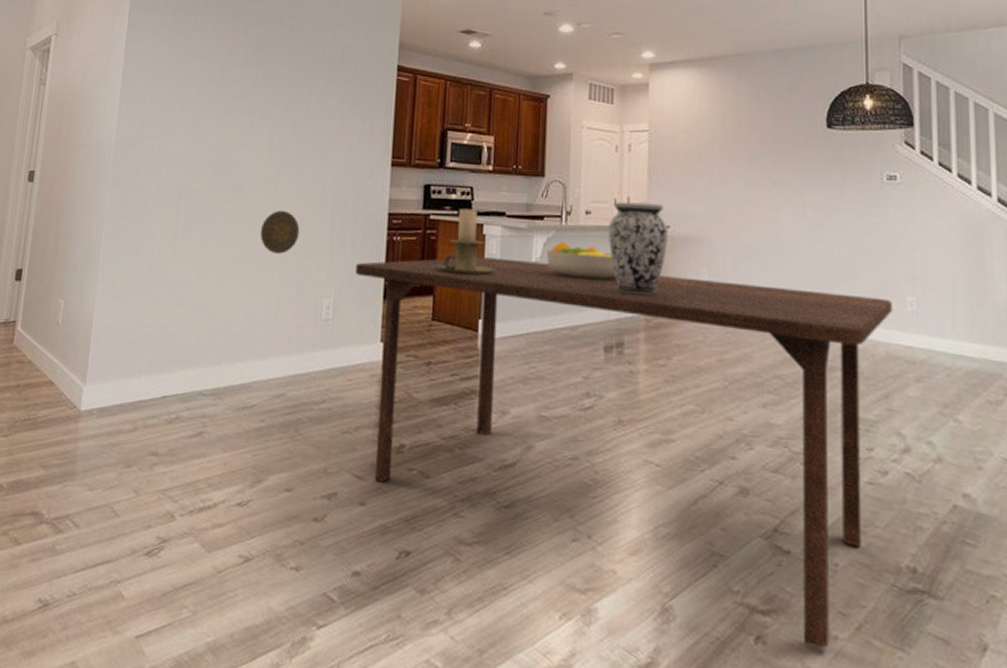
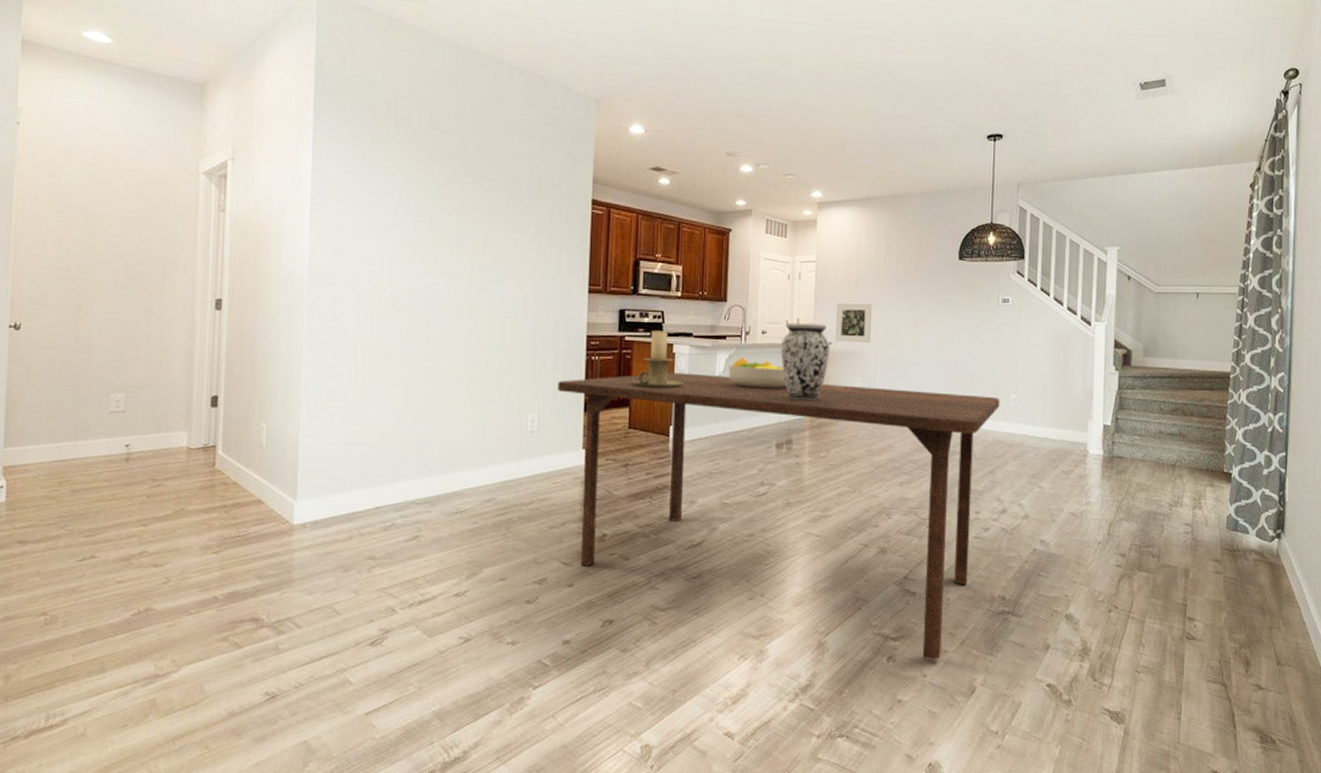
decorative plate: present [260,211,300,254] -> none [464,335,503,374]
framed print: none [674,179,720,227] -> present [835,303,873,343]

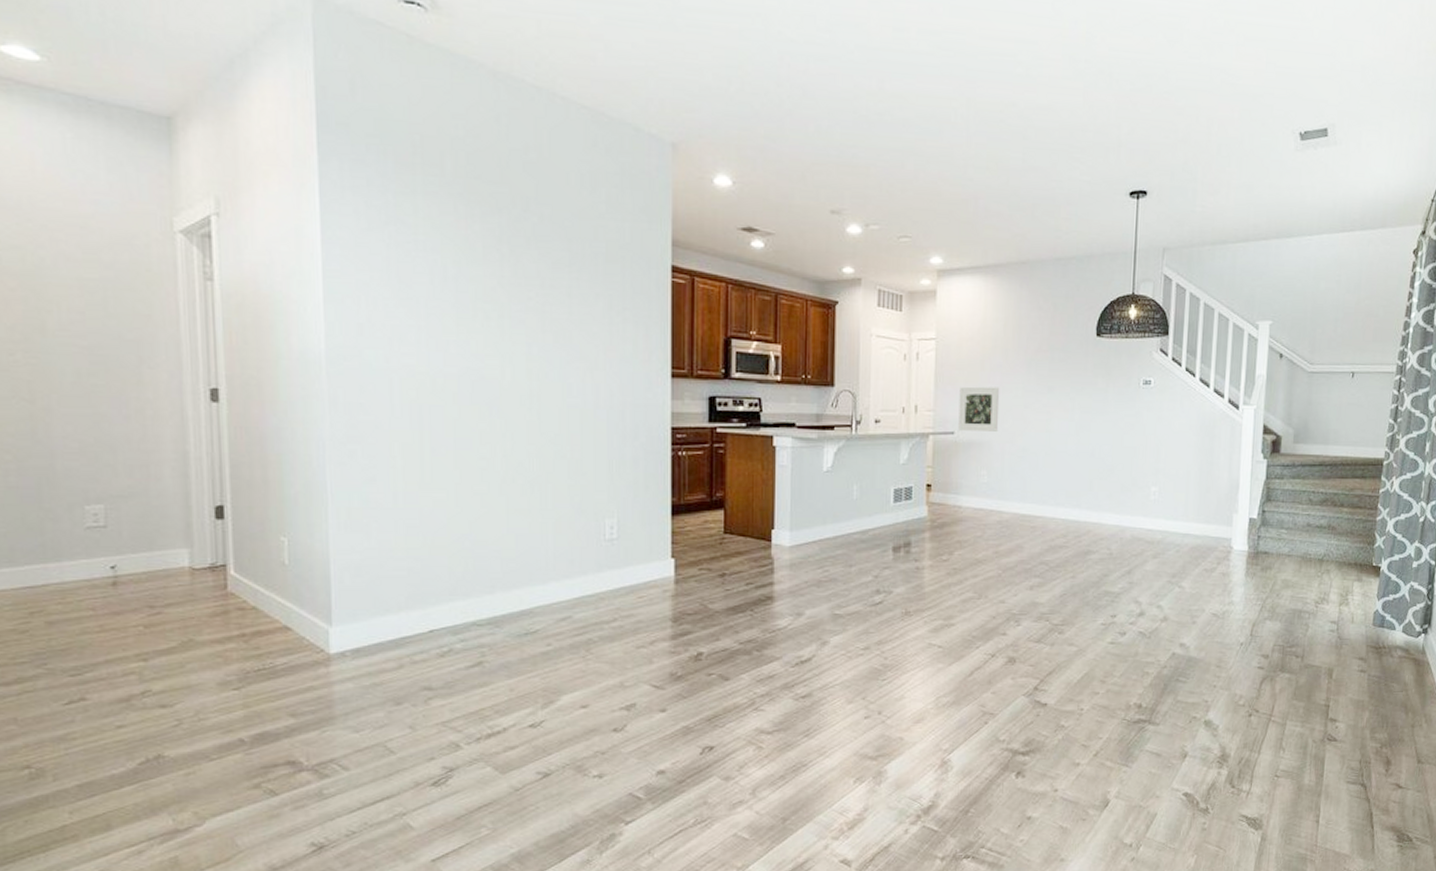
dining table: present [557,372,1000,660] -> none [638,469,1140,774]
candle holder: present [631,331,684,388] -> none [726,421,786,487]
fruit bowl: present [728,356,787,390] -> none [837,449,904,486]
vase: present [781,322,830,401] -> none [897,410,952,498]

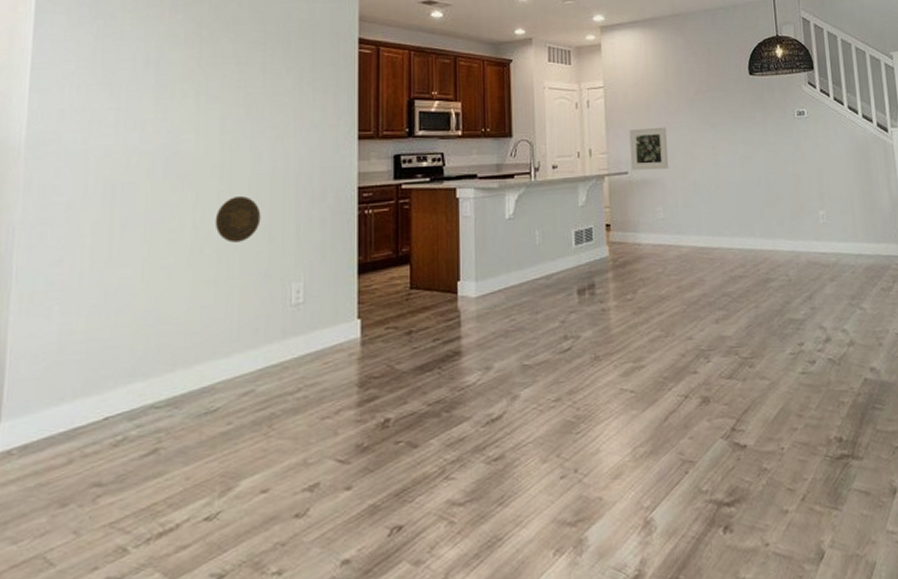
decorative plate: none [525,428,572,475] -> present [215,196,261,243]

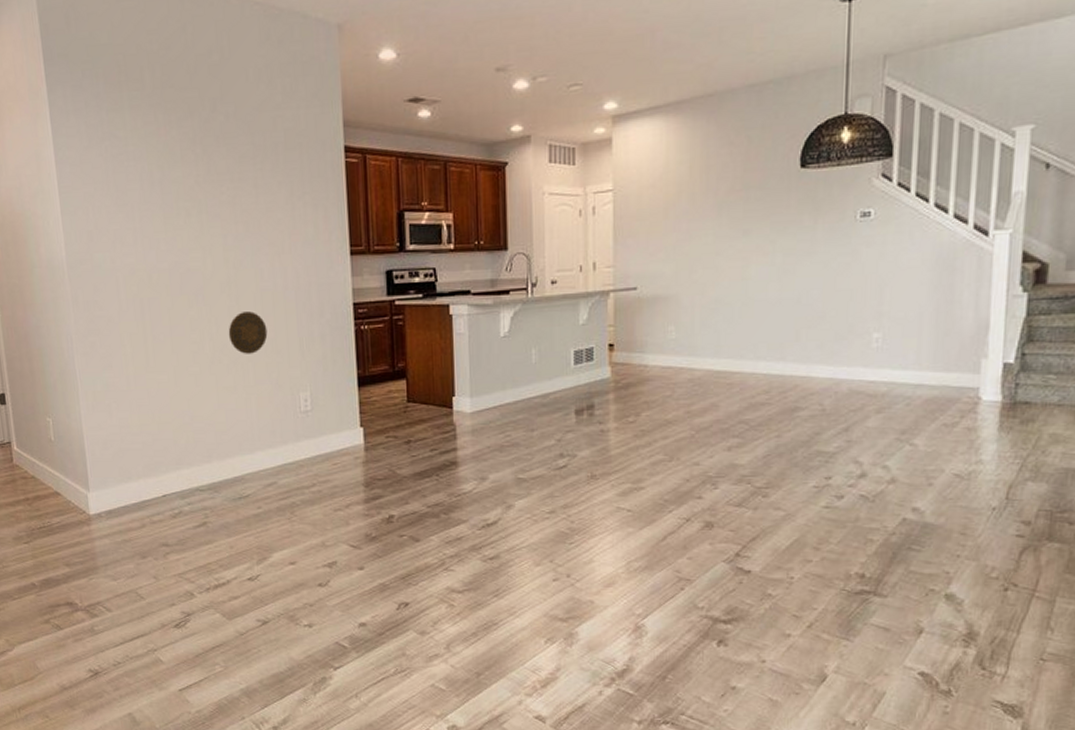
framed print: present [629,127,669,170] -> none [641,235,687,286]

